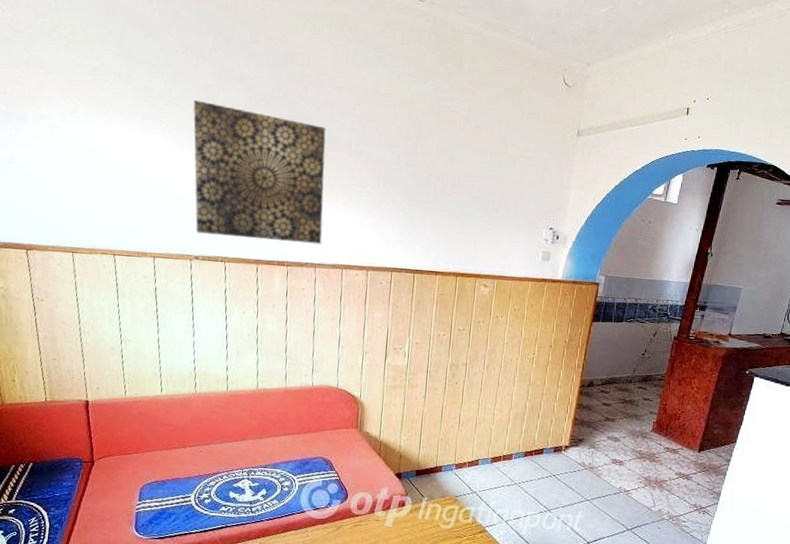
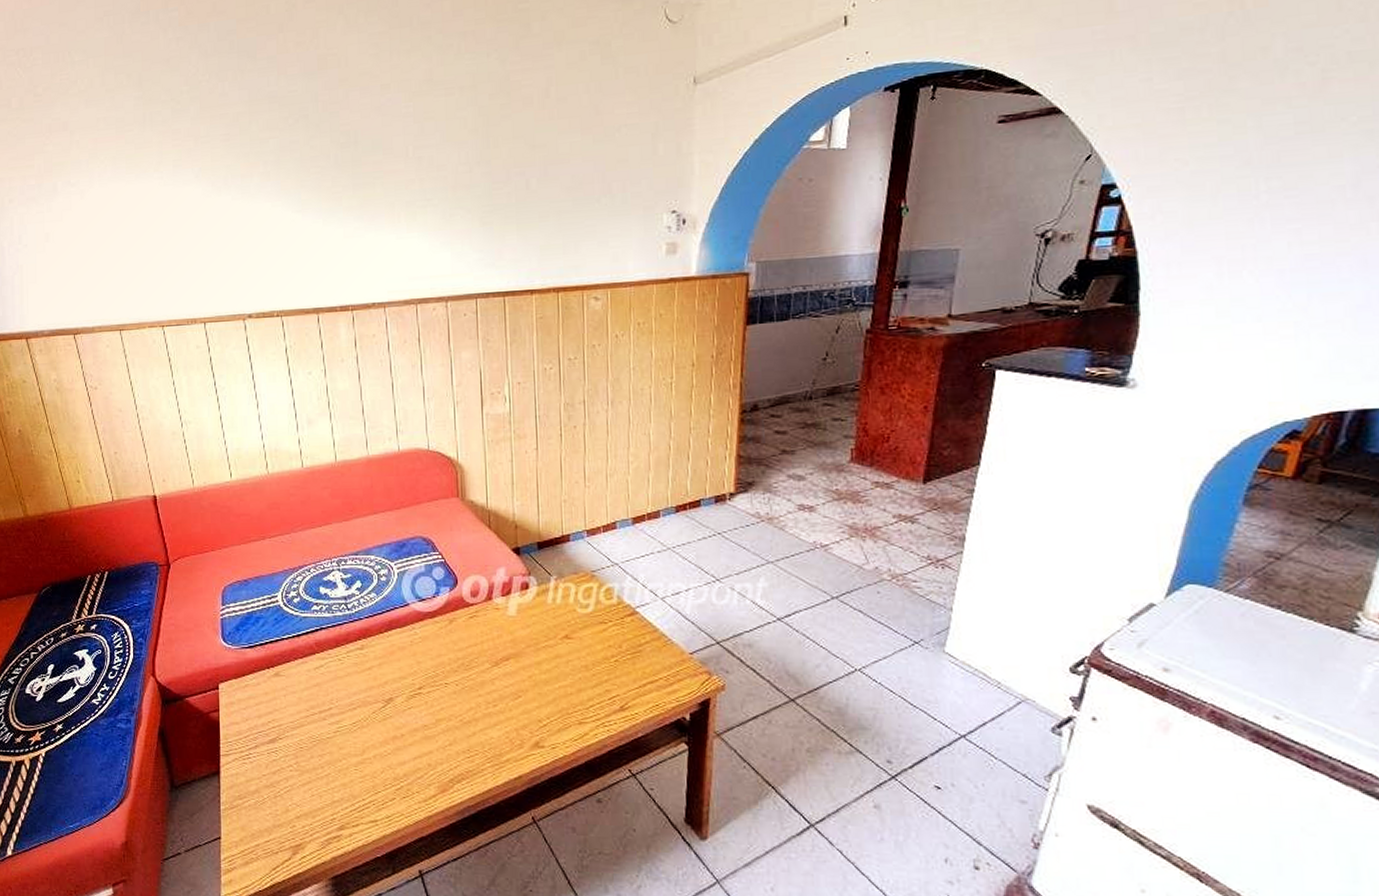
wall art: present [193,100,326,245] -> none [225,132,388,288]

